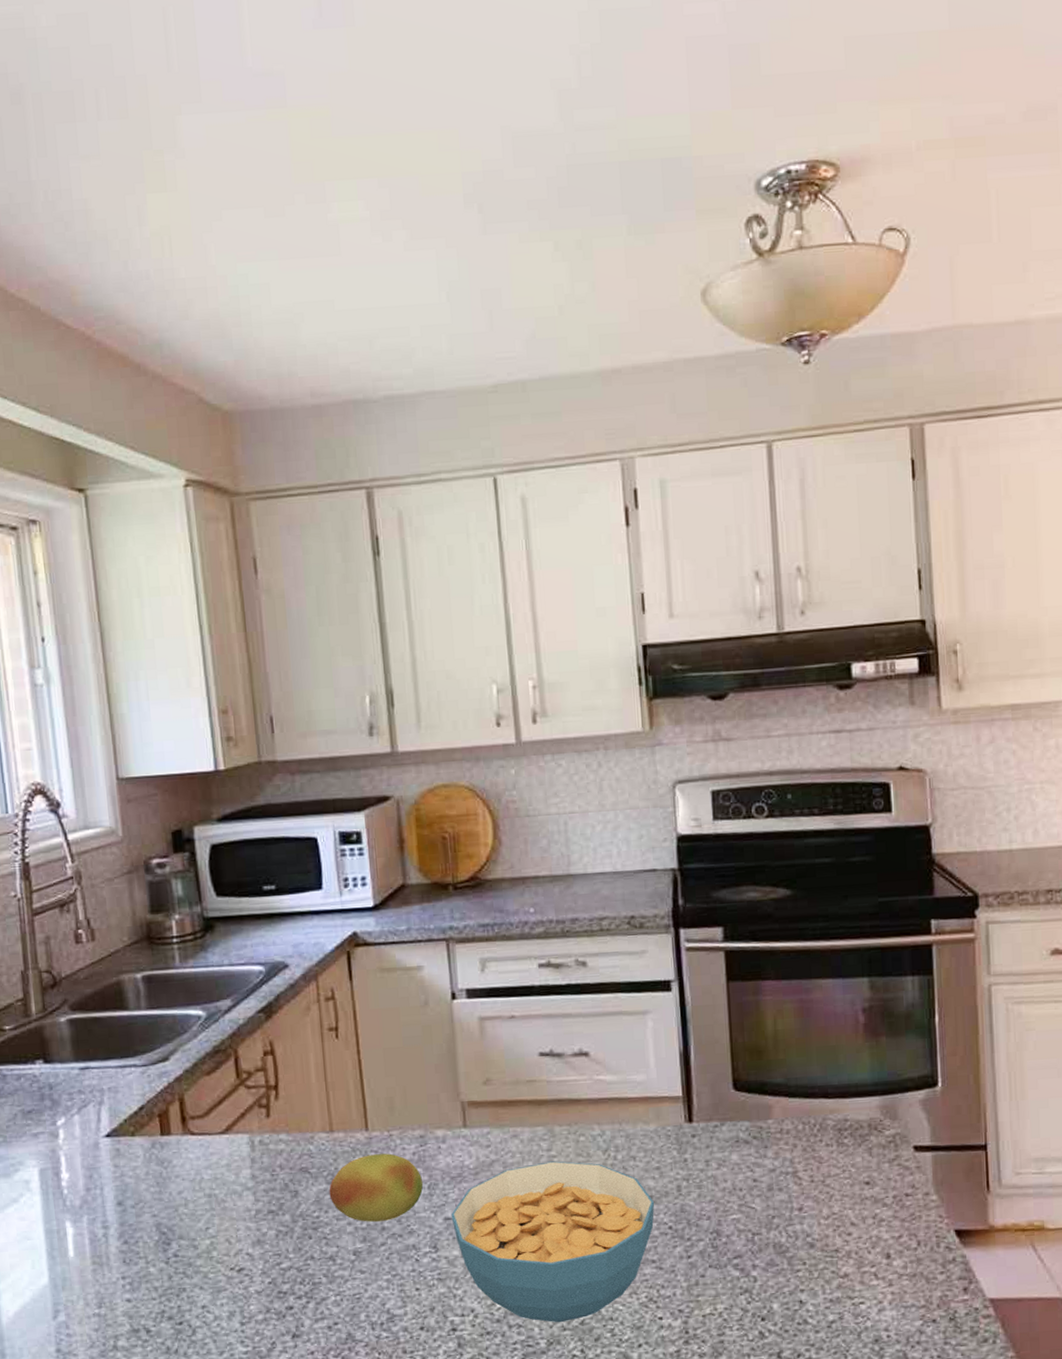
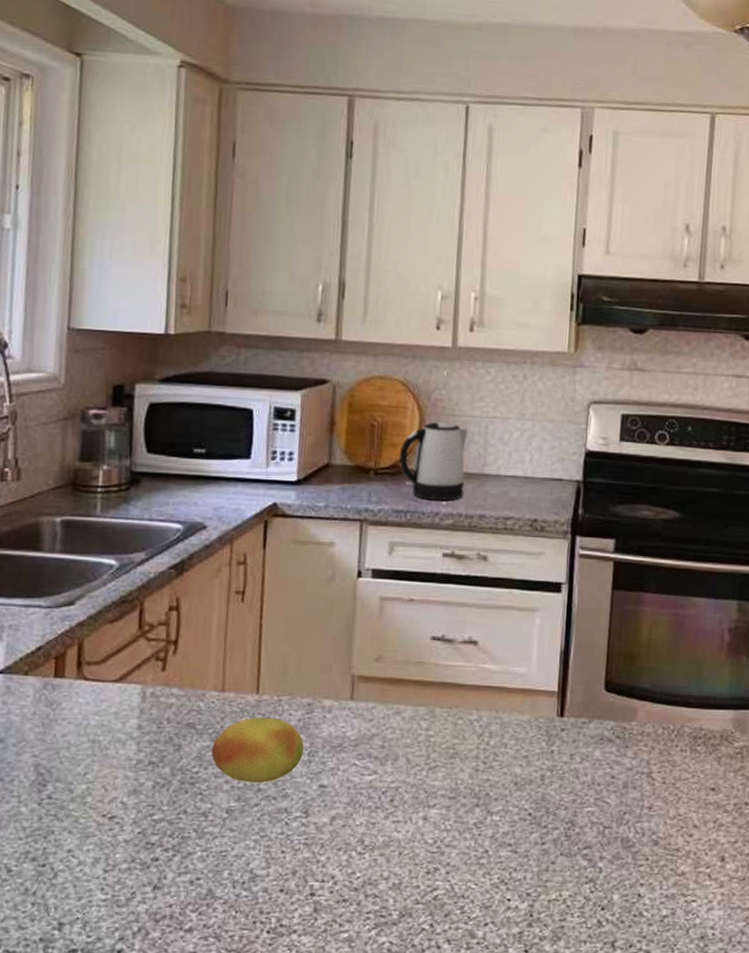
cereal bowl: present [451,1161,655,1323] -> none [326,740,519,896]
kettle: none [476,824,551,910] -> present [399,421,468,501]

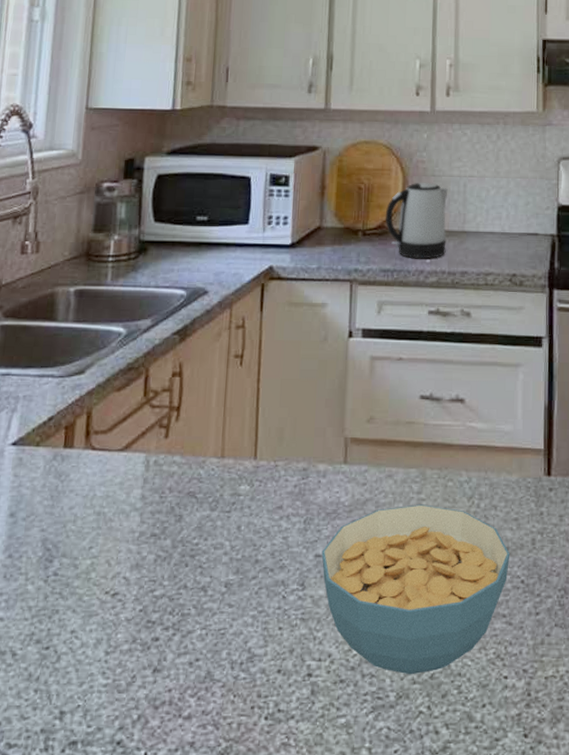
fruit: present [211,717,304,783] -> none [211,484,300,553]
cereal bowl: none [326,740,519,896] -> present [321,504,510,675]

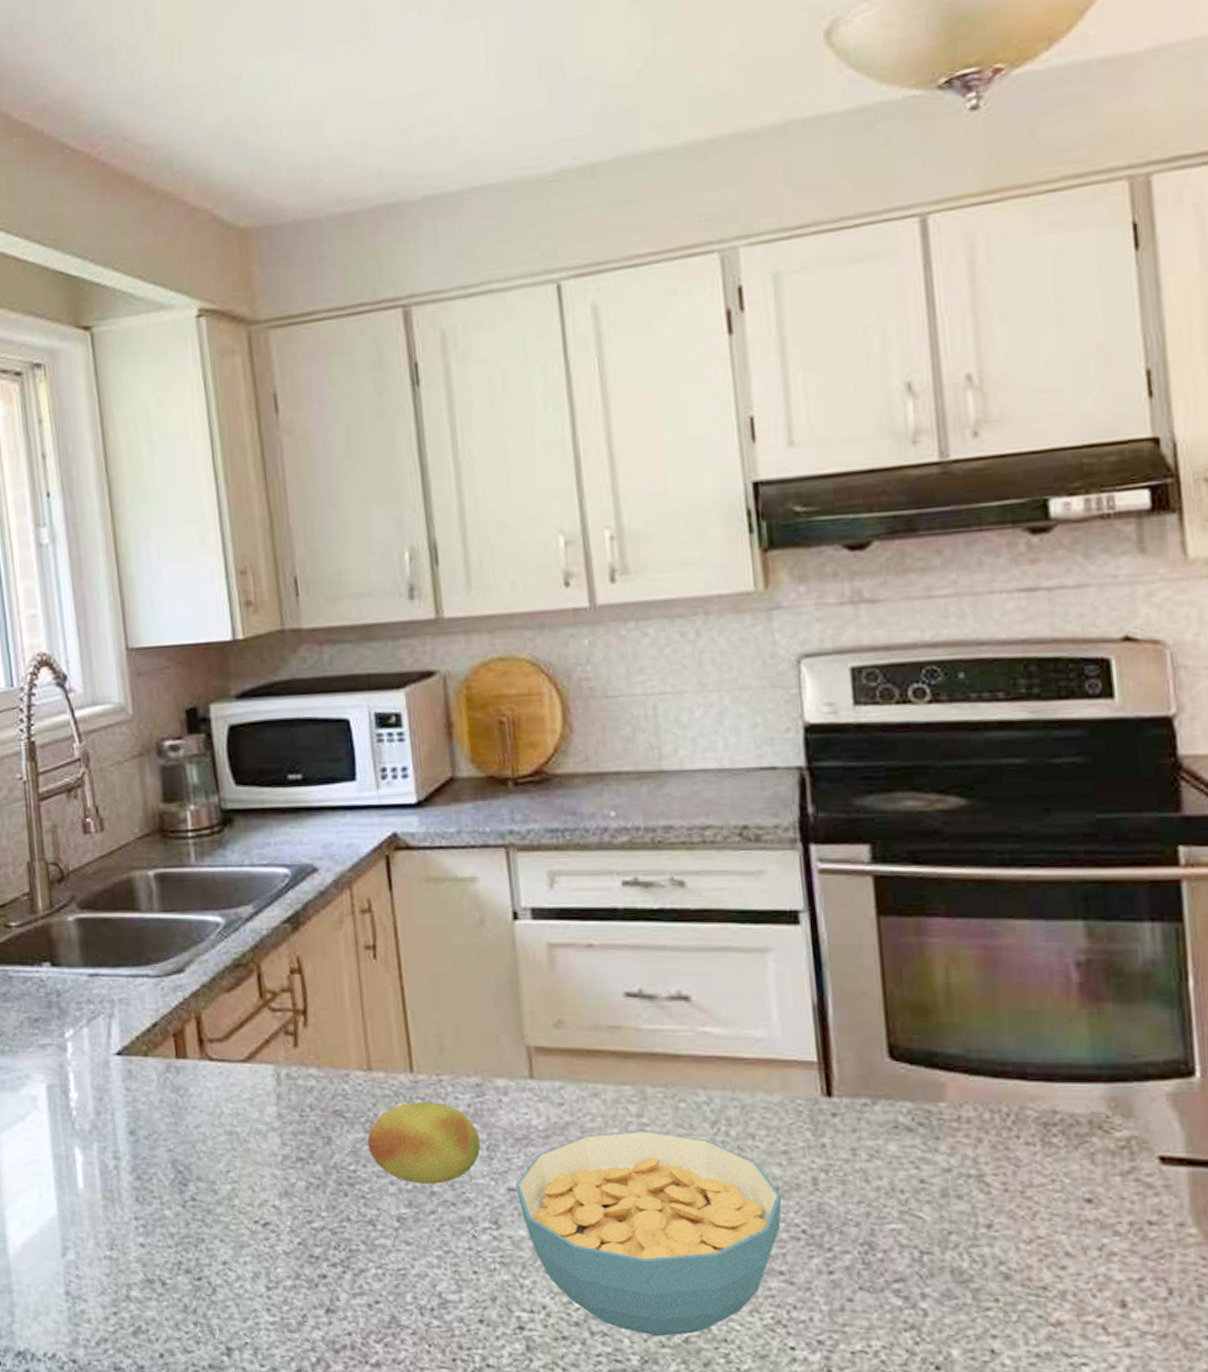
fruit: none [211,484,300,553] -> present [367,1102,481,1184]
kettle: present [385,182,448,259] -> none [542,706,638,813]

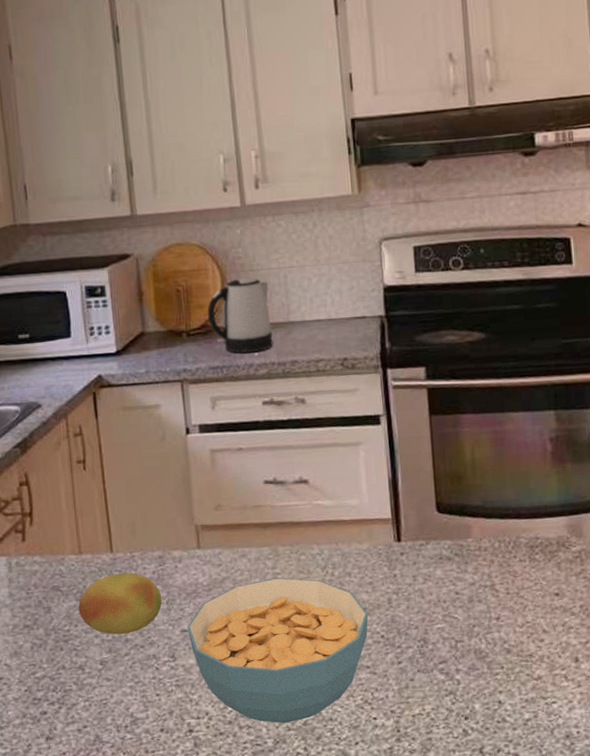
kettle: none [542,706,638,813] -> present [207,277,274,354]

